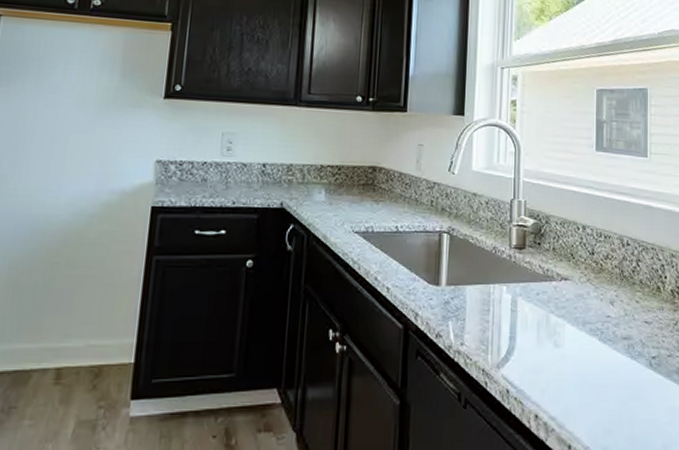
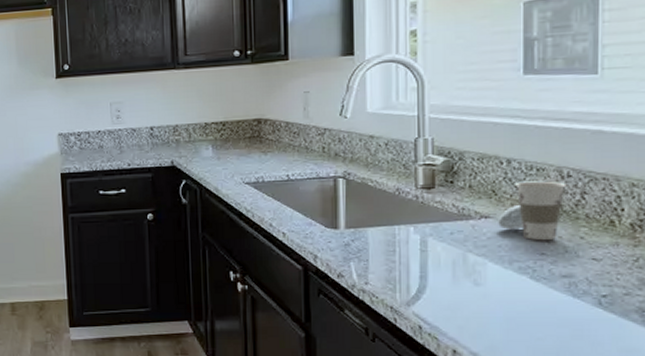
cup: none [575,247,626,304] -> present [498,181,567,241]

